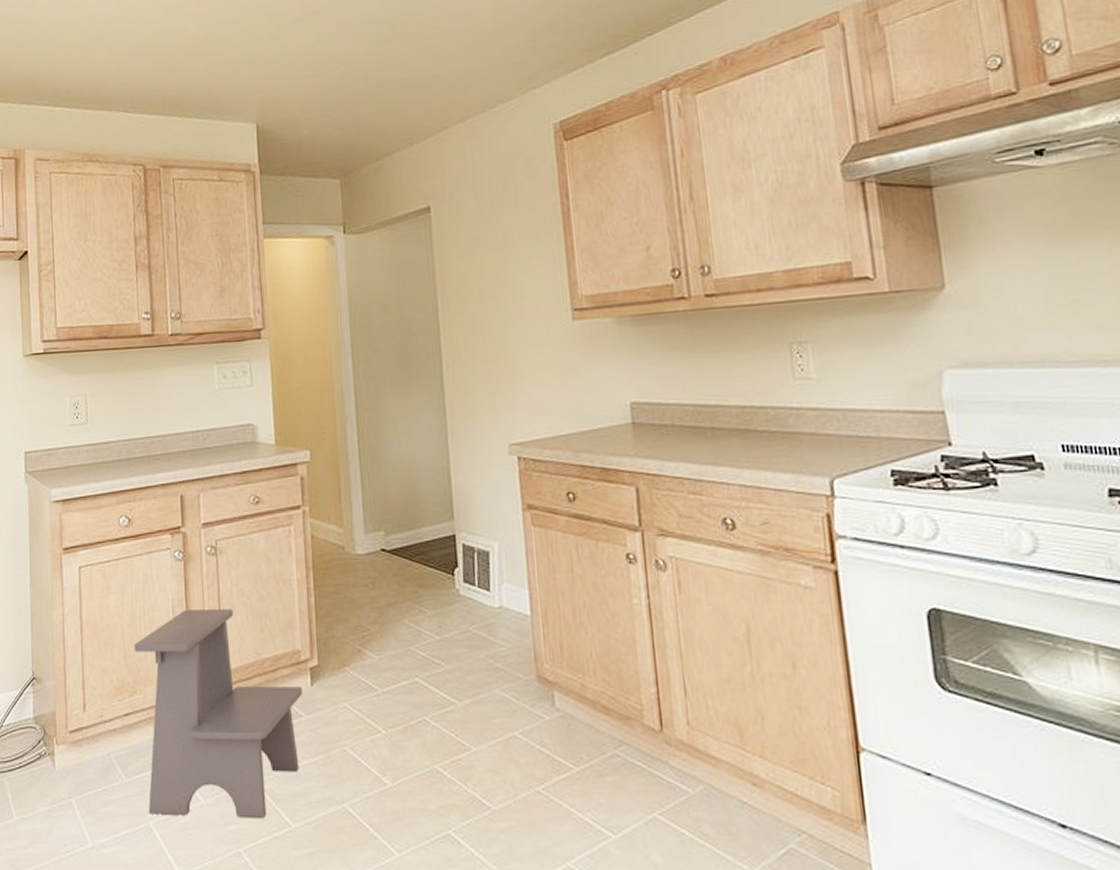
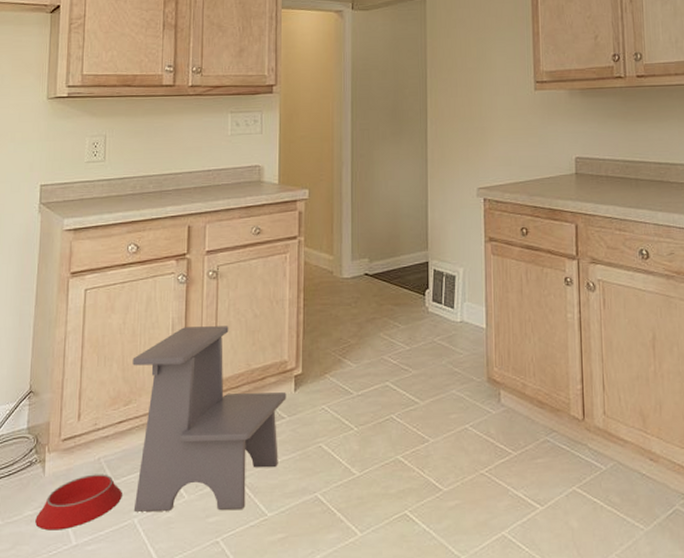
pet bowl: none [50,770,135,830] -> present [35,474,122,531]

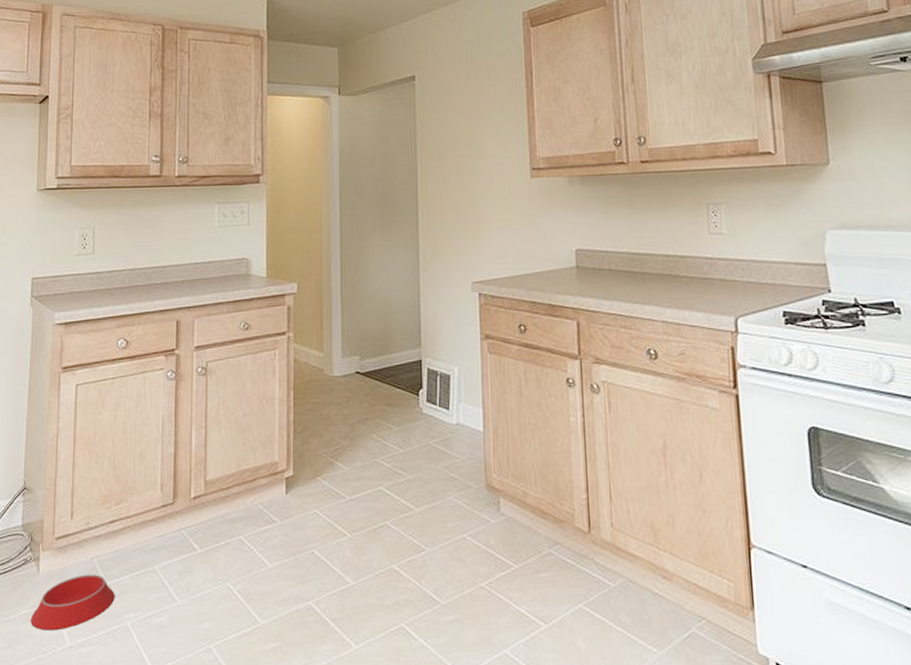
step stool: present [132,326,286,512] -> none [123,424,278,616]

